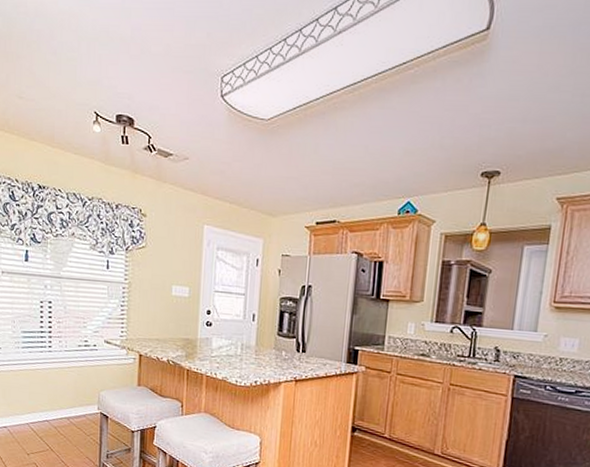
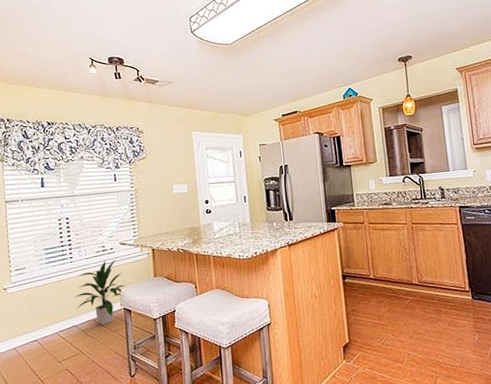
indoor plant: none [49,357,105,427] -> present [74,258,125,326]

